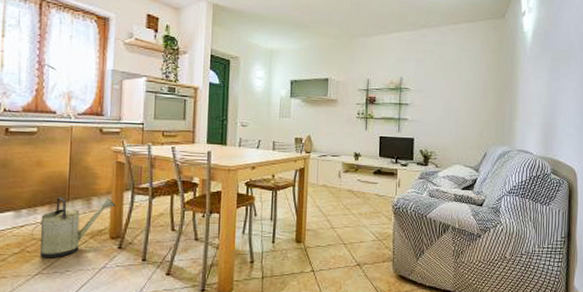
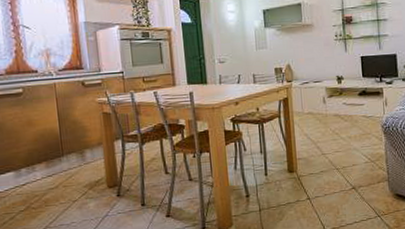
watering can: present [31,197,115,258] -> none [33,148,108,213]

